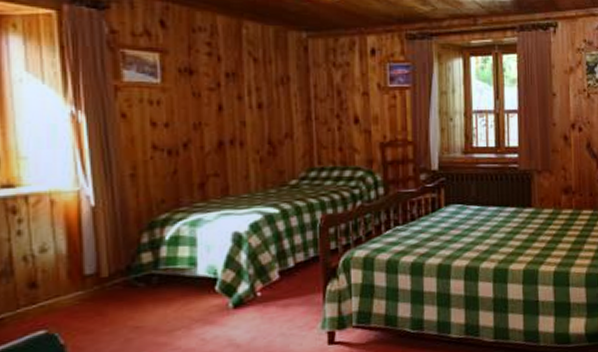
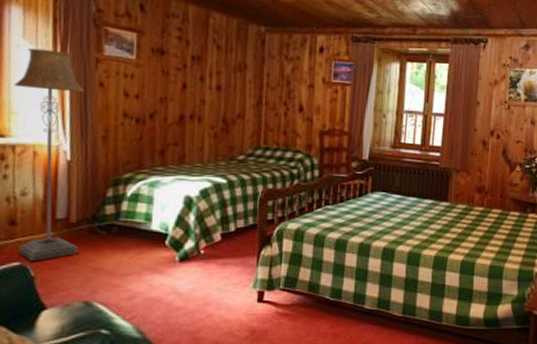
floor lamp: none [19,81,114,328] -> present [13,47,85,262]

